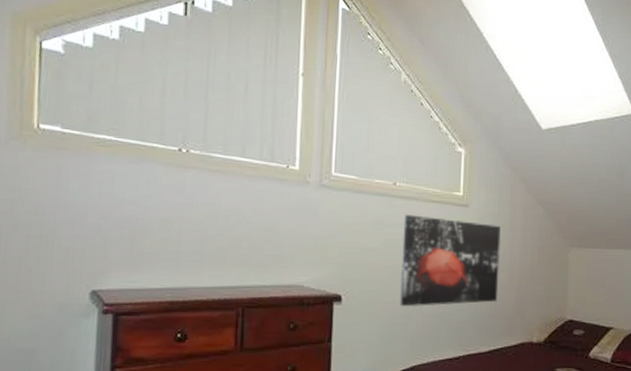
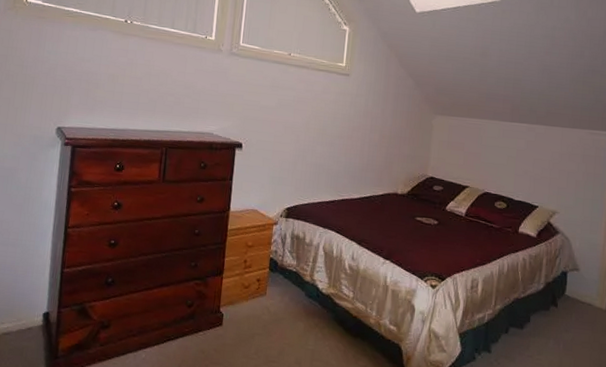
wall art: present [400,214,501,307] -> none [288,80,376,157]

